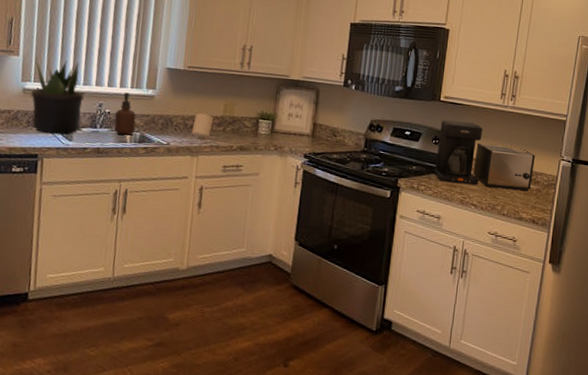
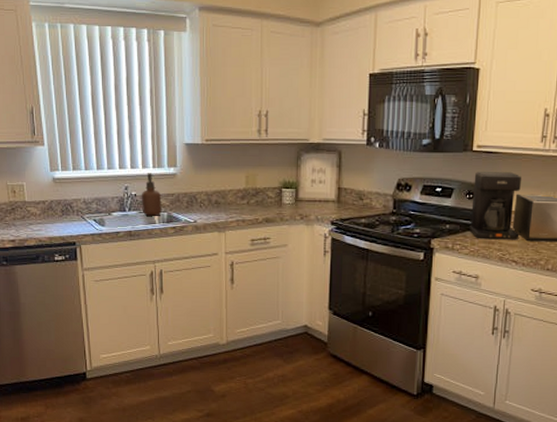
planter: present [31,56,84,134] -> none [59,145,110,220]
canister: present [186,112,216,139] -> none [210,186,240,214]

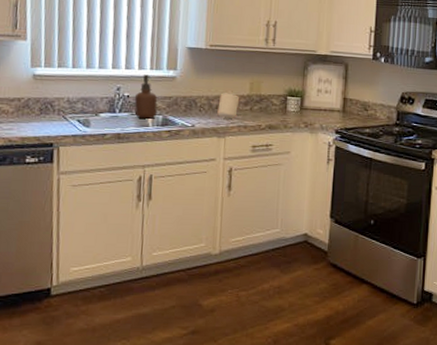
canister: none [210,186,240,214] -> present [210,92,242,119]

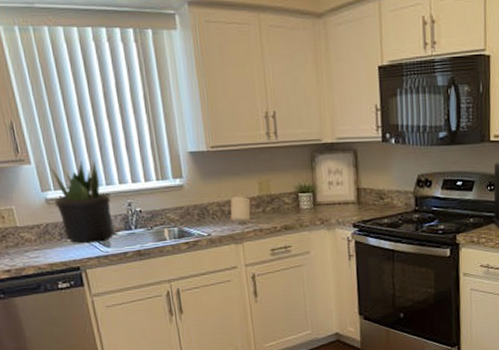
planter: none [42,40,100,121] -> present [48,160,114,243]
soap dispenser: present [134,74,158,119] -> none [146,186,172,233]

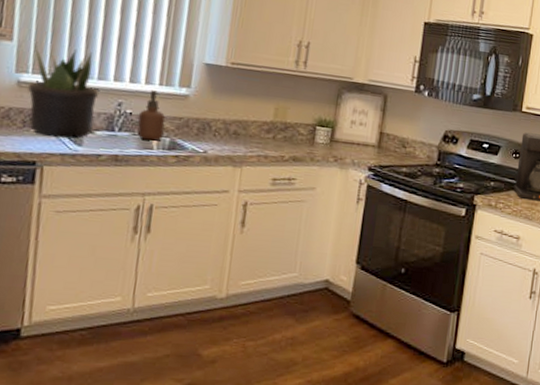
soap dispenser: none [146,186,172,233] -> present [137,90,165,141]
canister: present [222,195,256,225] -> none [227,116,265,147]

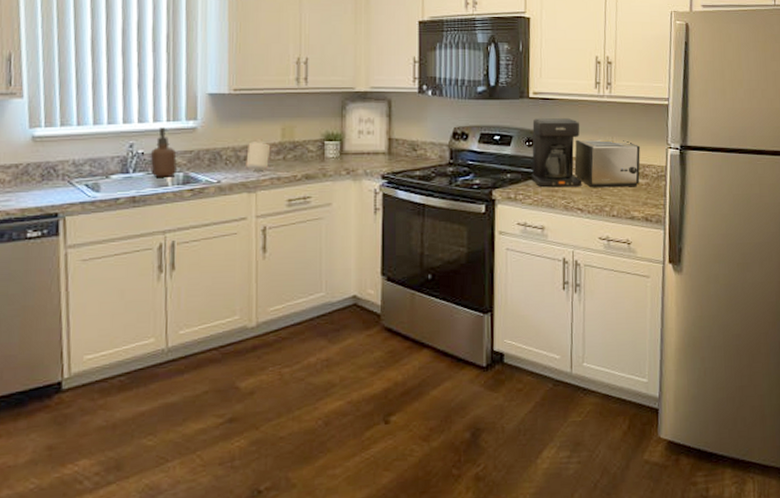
planter: present [28,43,98,137] -> none [43,97,109,186]
canister: none [227,116,265,147] -> present [238,140,275,172]

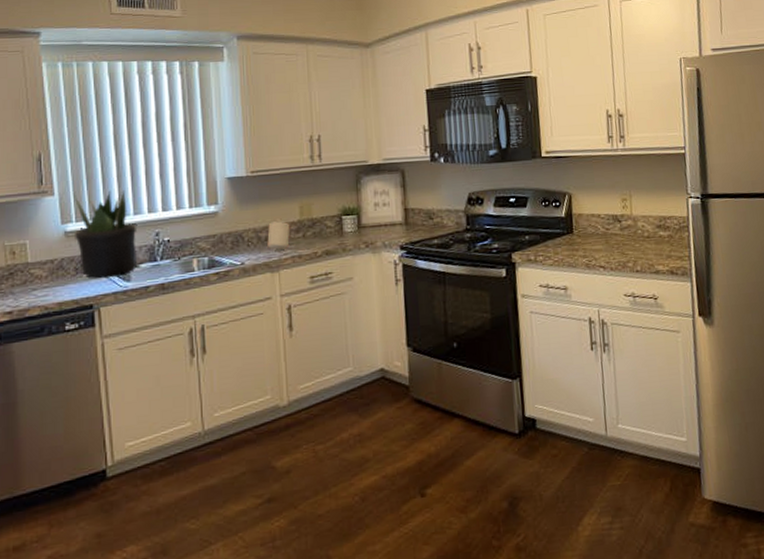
planter: none [43,97,109,186] -> present [73,190,137,278]
soap dispenser: present [150,127,177,177] -> none [175,214,201,263]
coffee maker: present [531,118,582,188] -> none [547,175,603,248]
toaster: present [574,139,640,188] -> none [592,193,661,244]

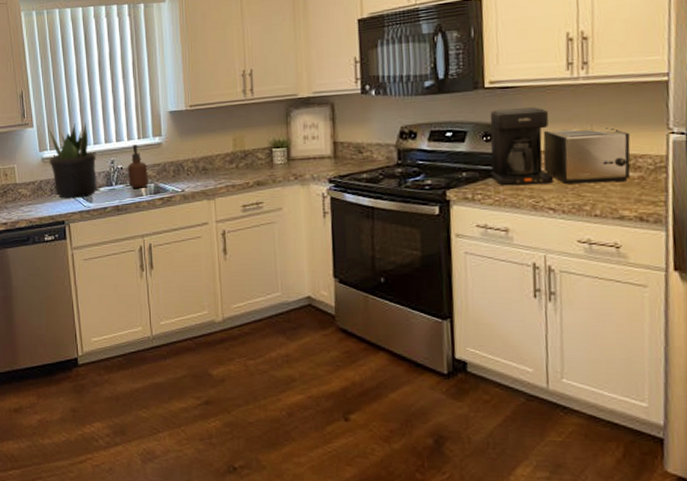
soap dispenser: none [175,214,201,263] -> present [127,144,148,189]
canister: present [259,220,295,251] -> none [197,151,229,181]
coffee maker: none [547,175,603,248] -> present [490,107,554,186]
toaster: none [592,193,661,244] -> present [543,127,630,185]

